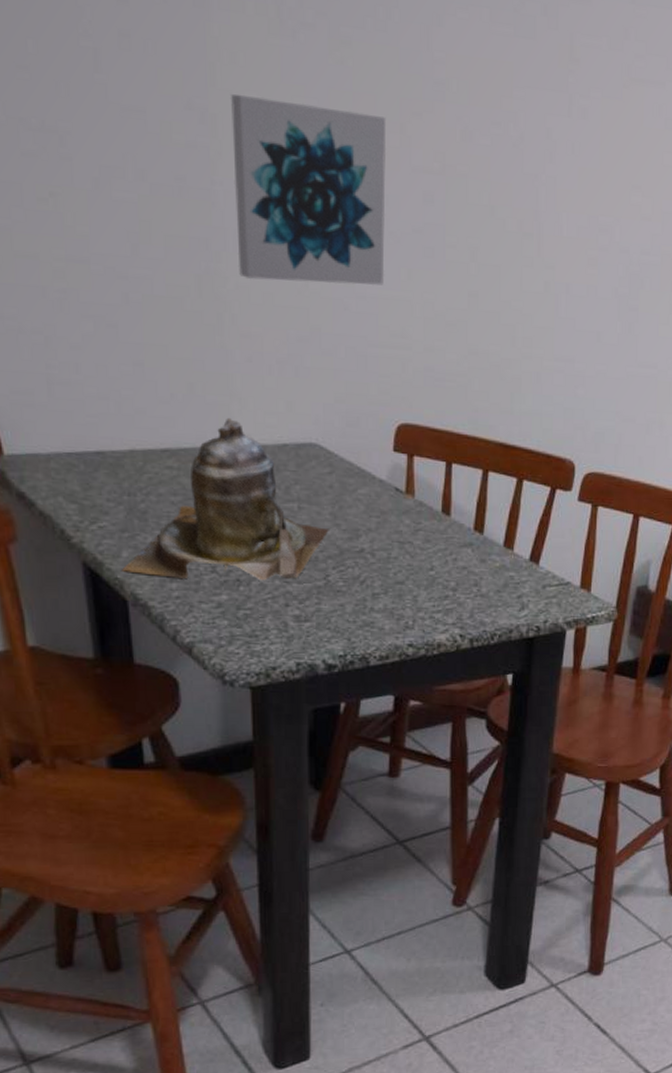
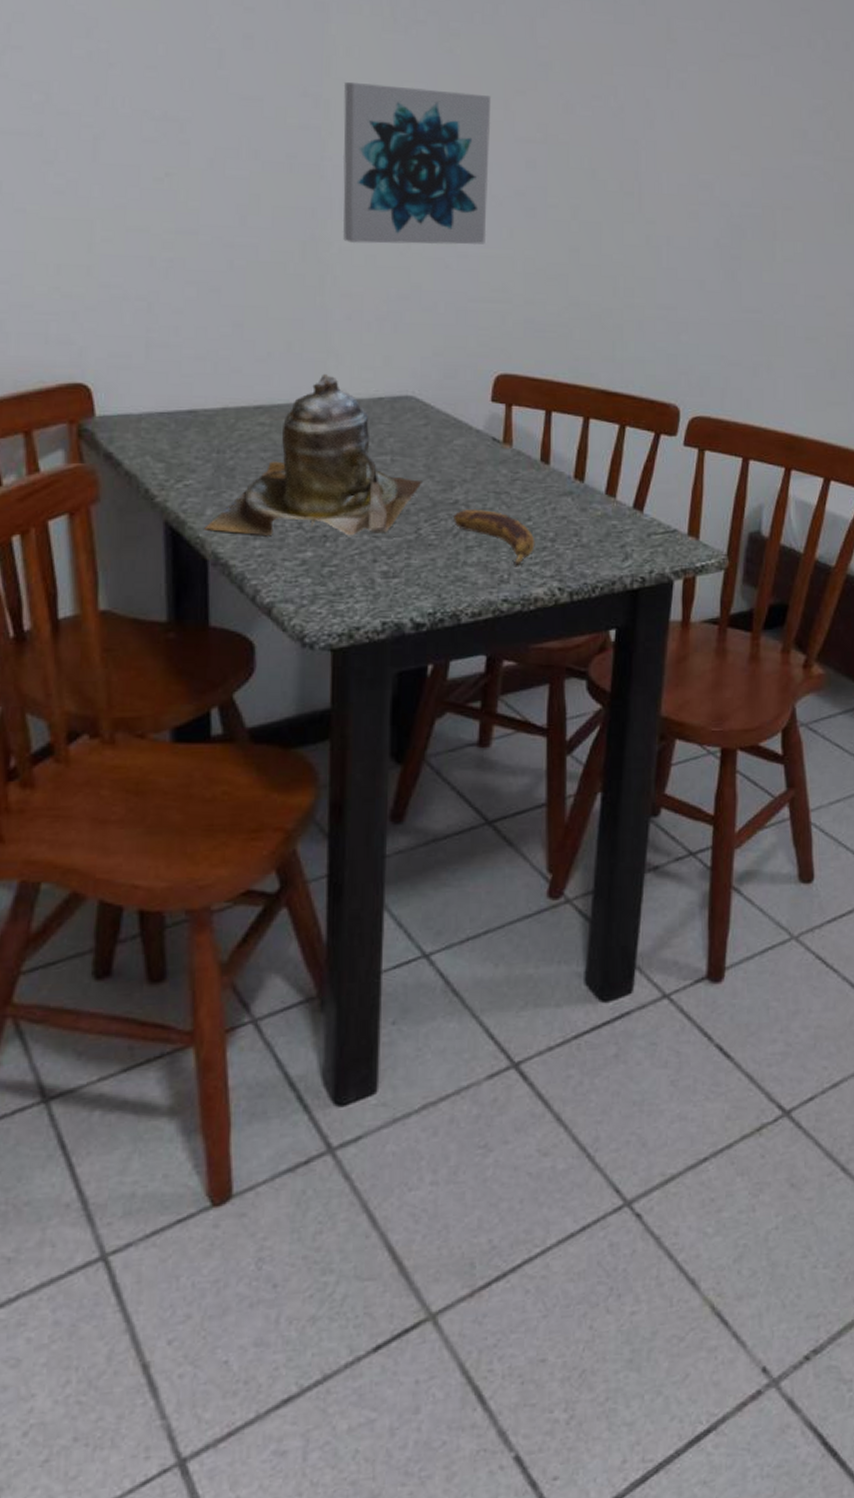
banana: none [359,557,438,613] -> present [452,508,535,566]

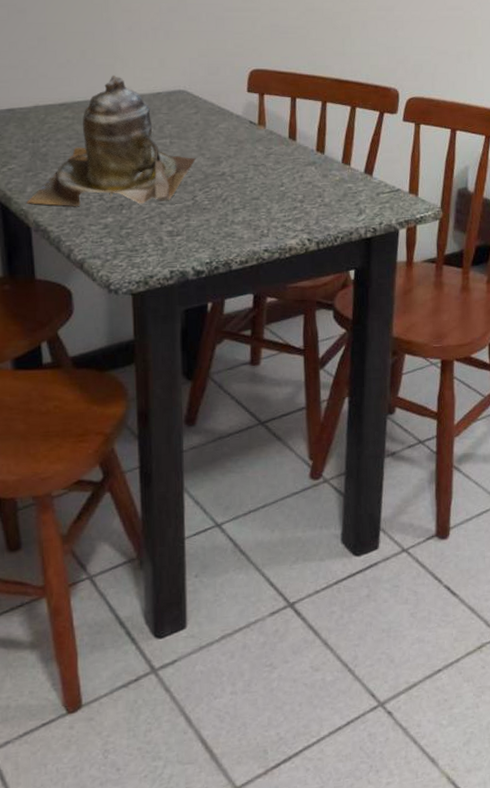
banana: present [452,508,535,566] -> none [221,178,288,223]

